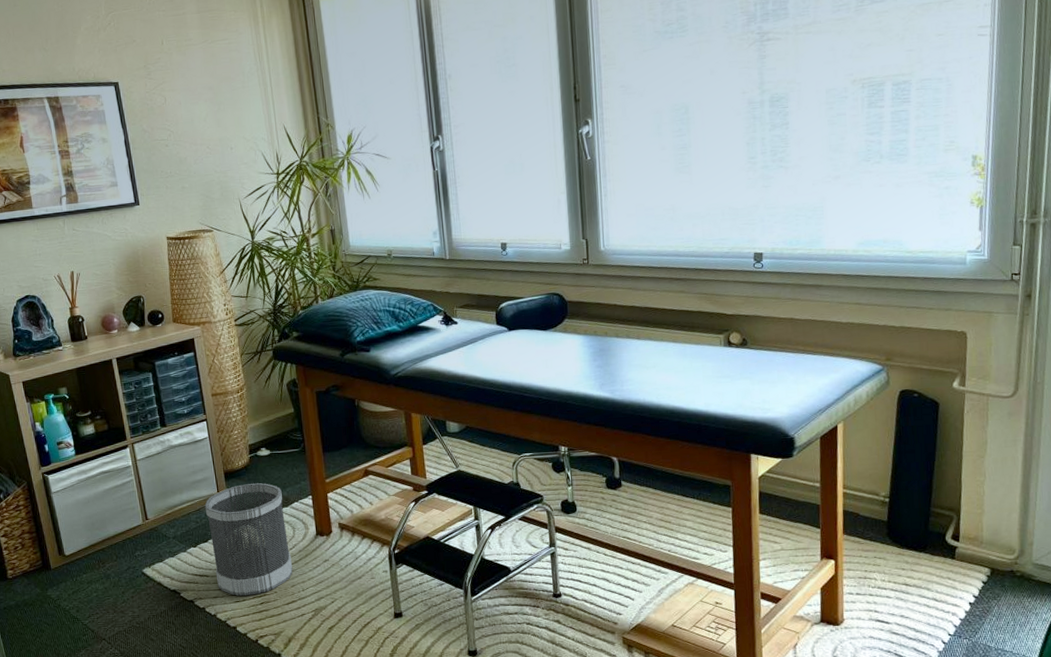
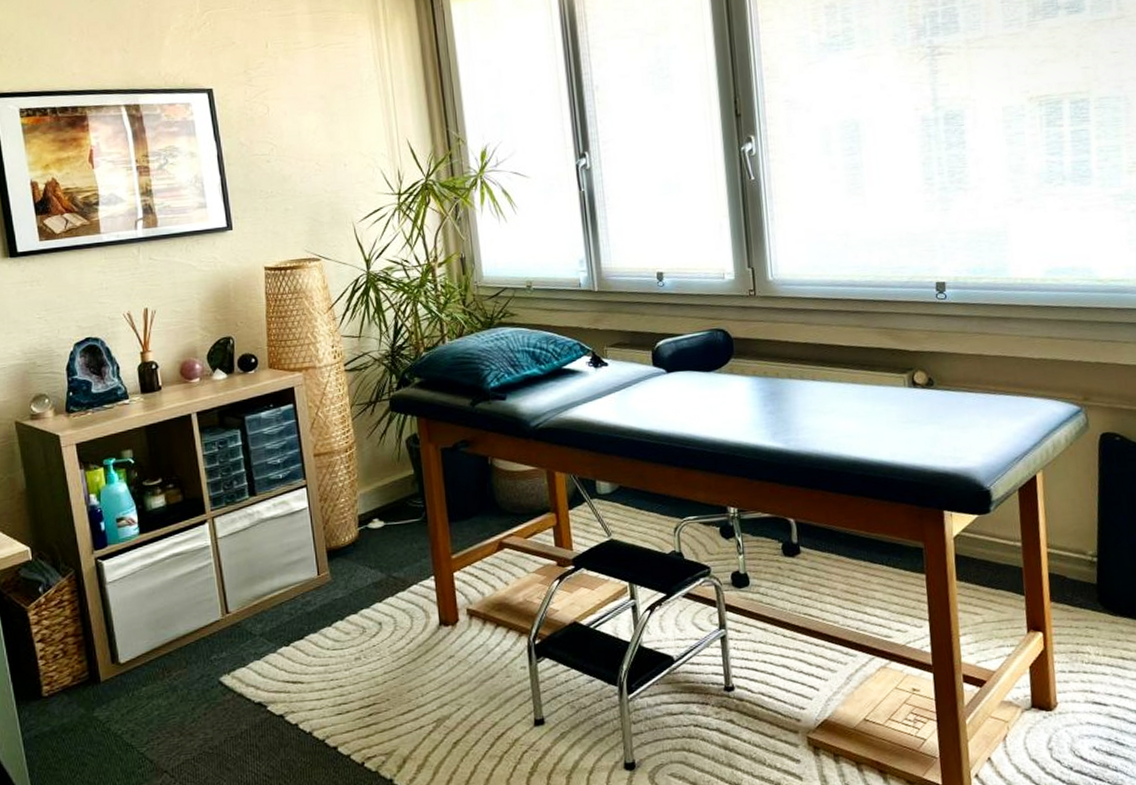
wastebasket: present [205,482,293,596] -> none [301,561,410,707]

